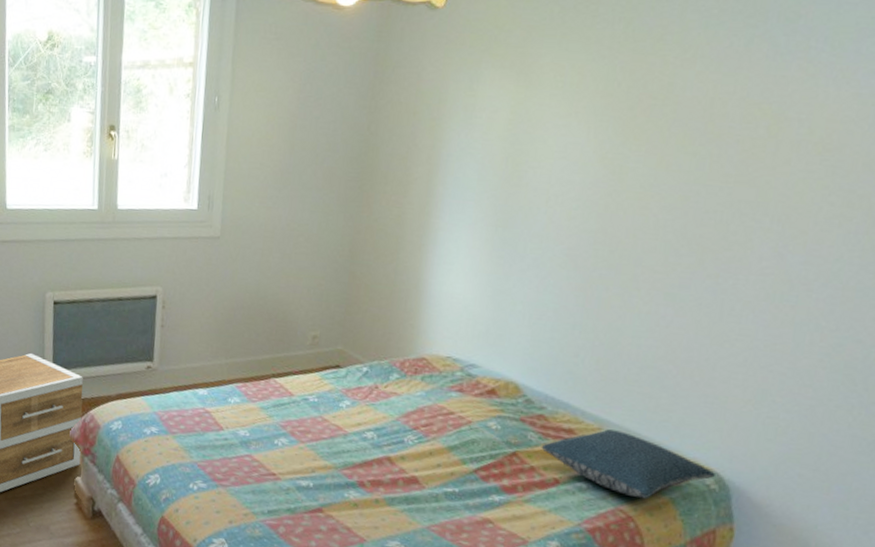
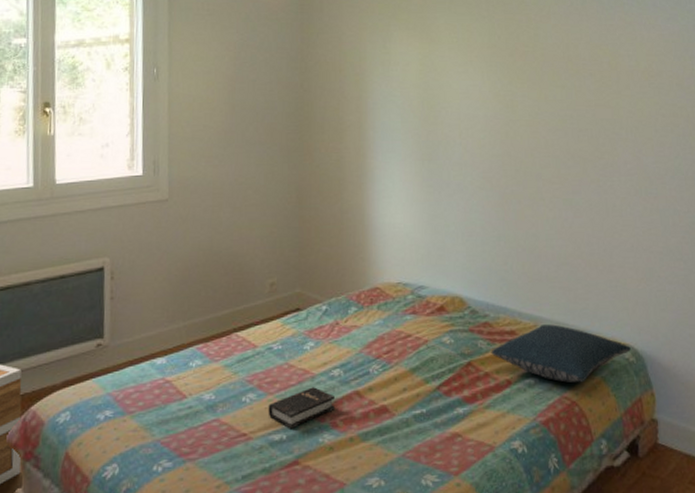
hardback book: none [297,444,365,479] -> present [268,387,335,429]

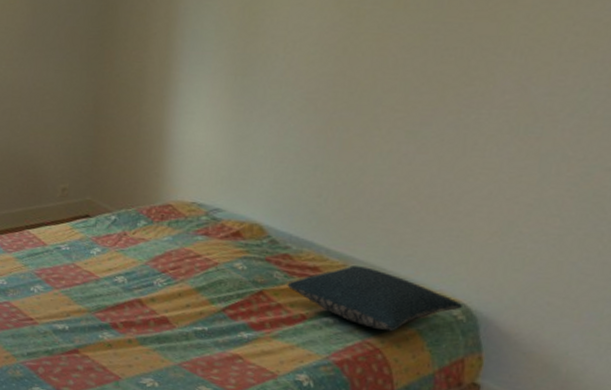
hardback book: present [268,387,335,429] -> none [53,289,117,322]

